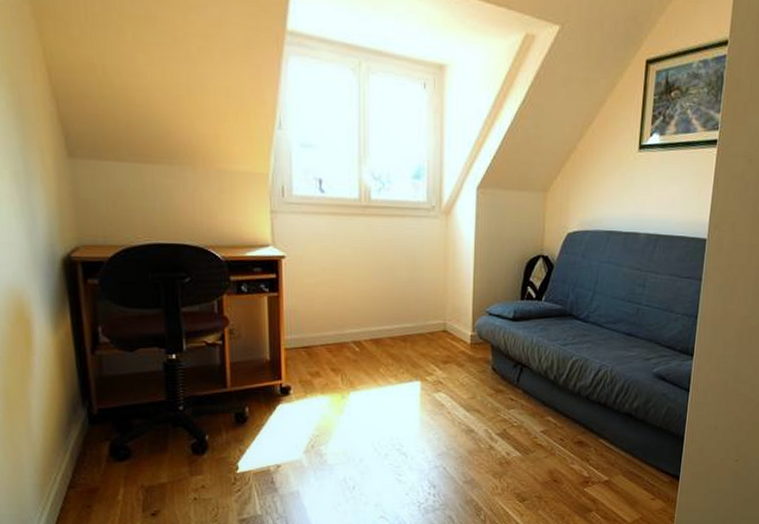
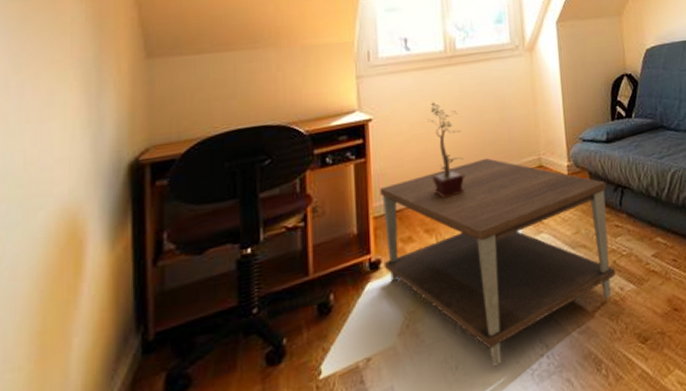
coffee table: none [291,313,507,494] -> present [380,157,615,367]
potted plant: none [339,250,372,344] -> present [427,102,466,198]

